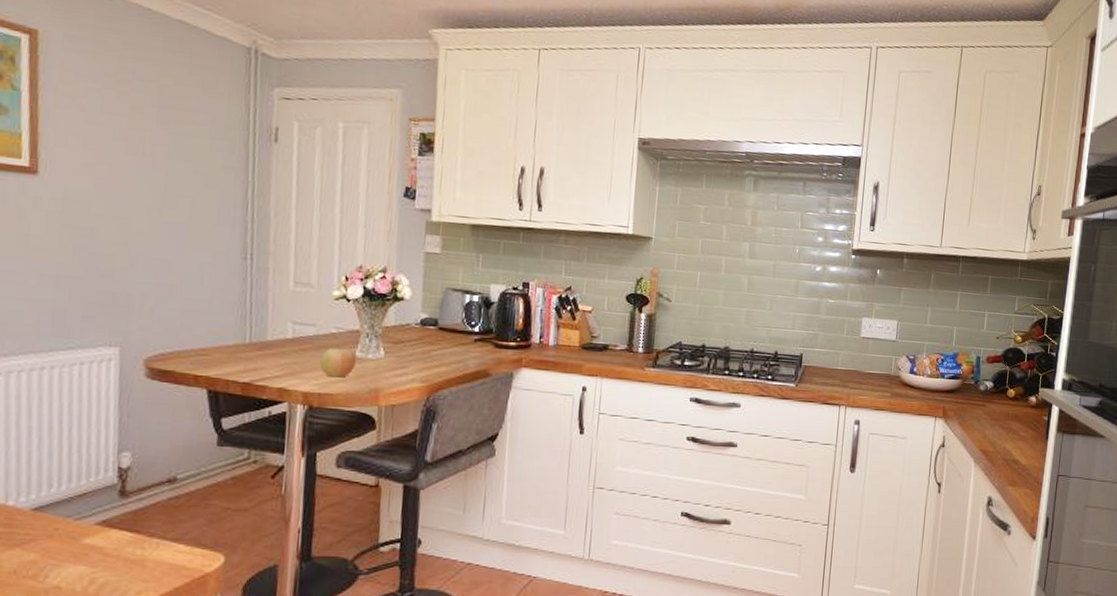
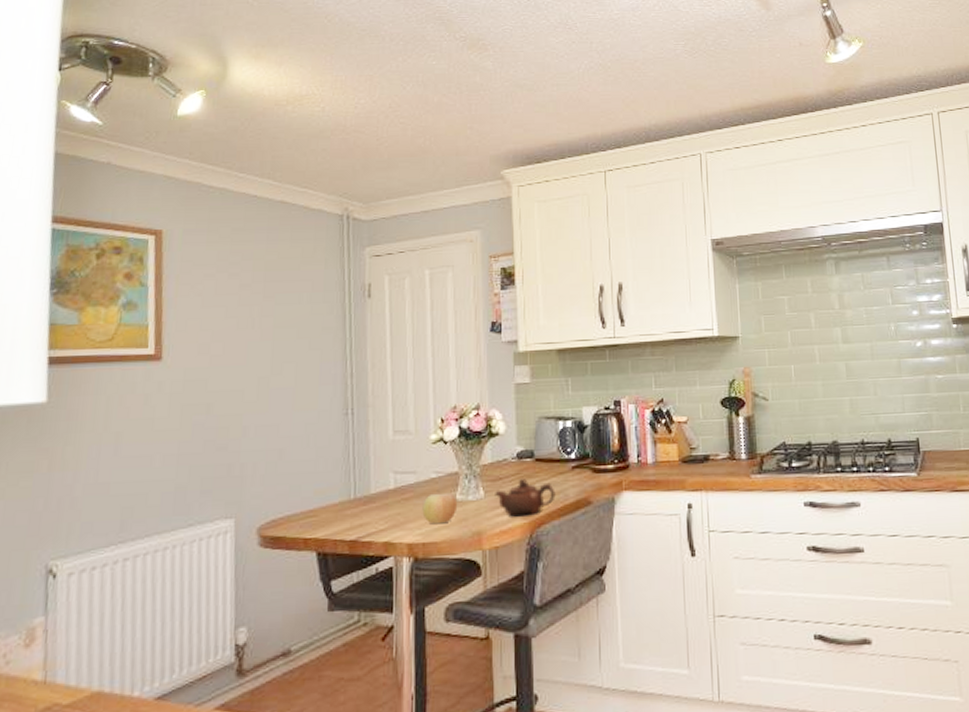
teapot: none [395,343,456,380] -> present [495,477,556,517]

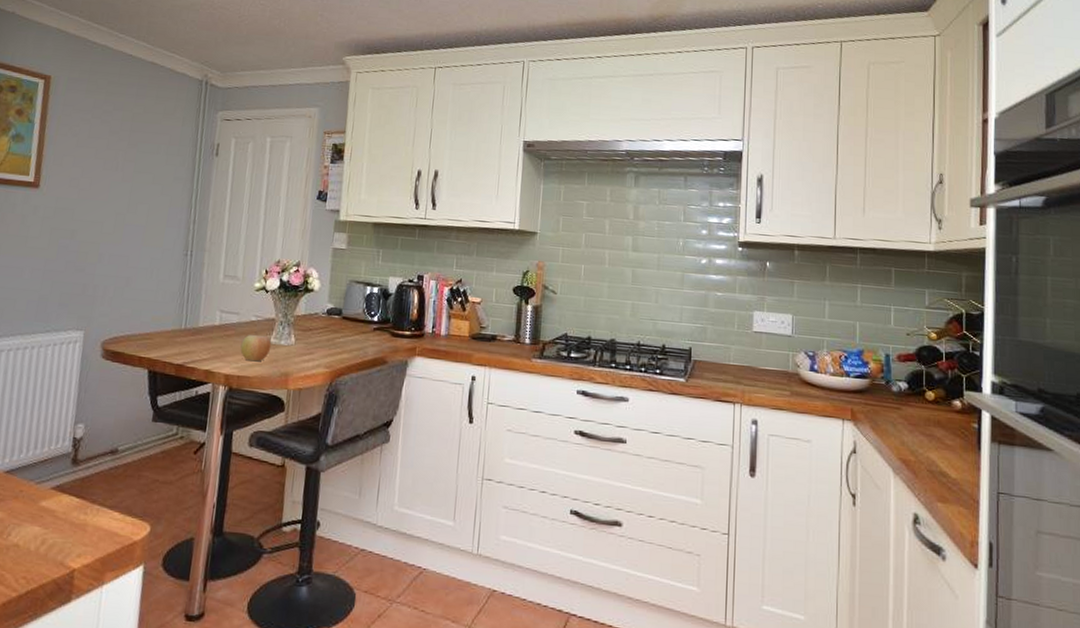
teapot: present [495,477,556,517] -> none [304,331,357,366]

